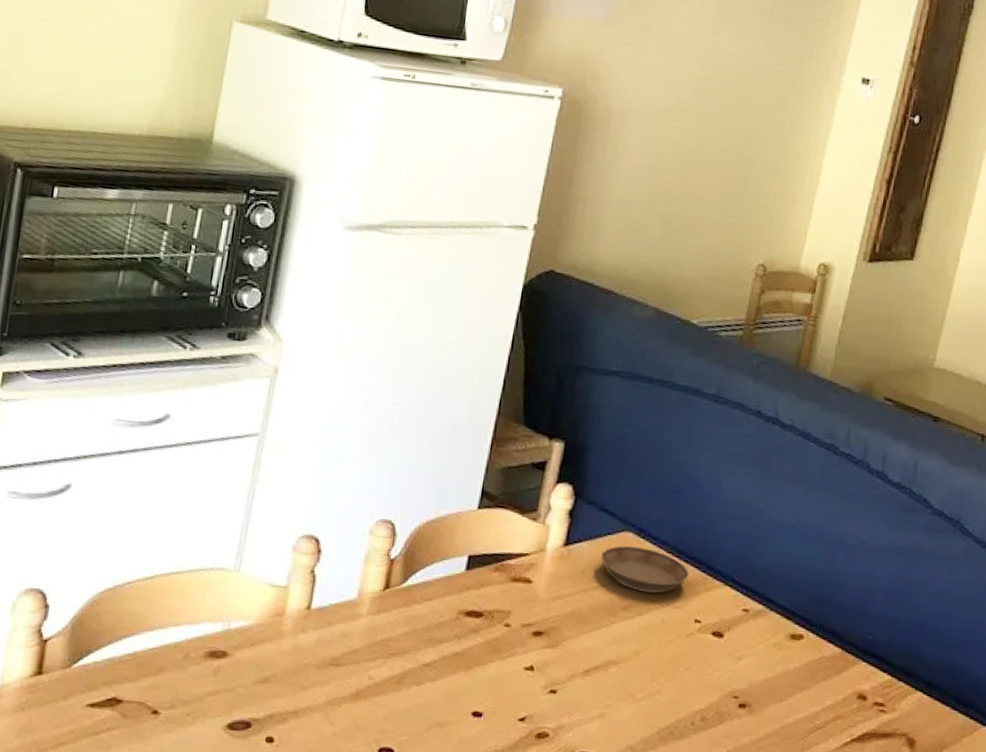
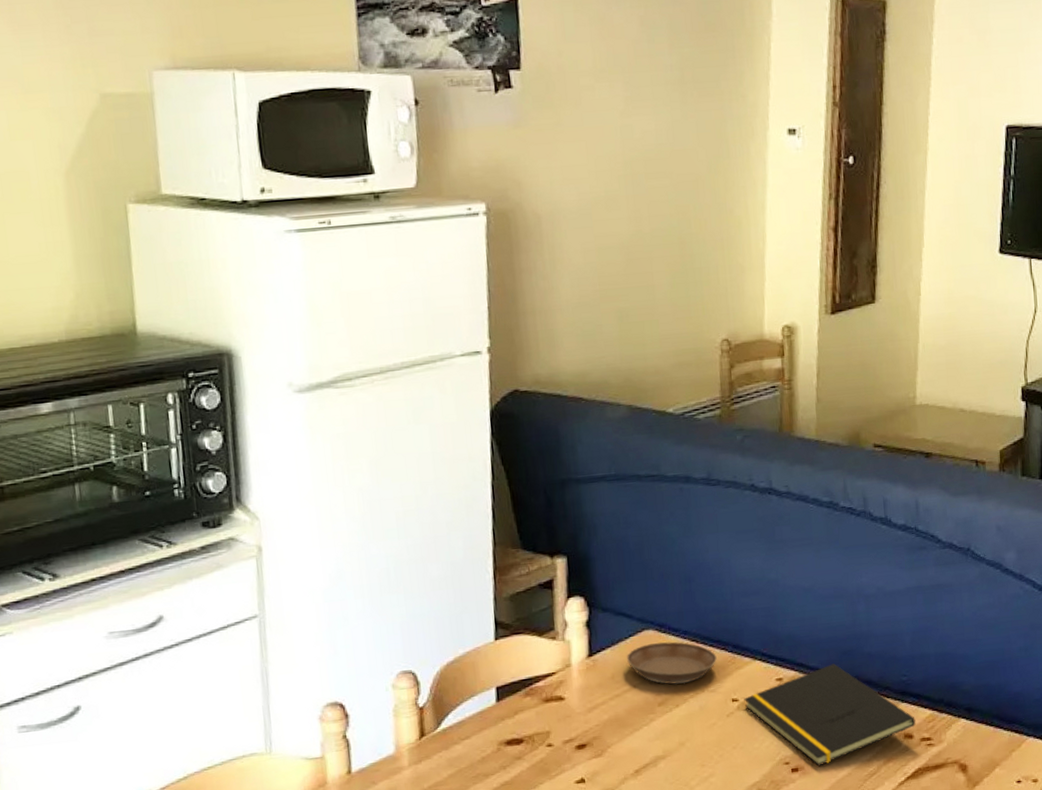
notepad: none [706,606,873,708] -> present [744,663,916,767]

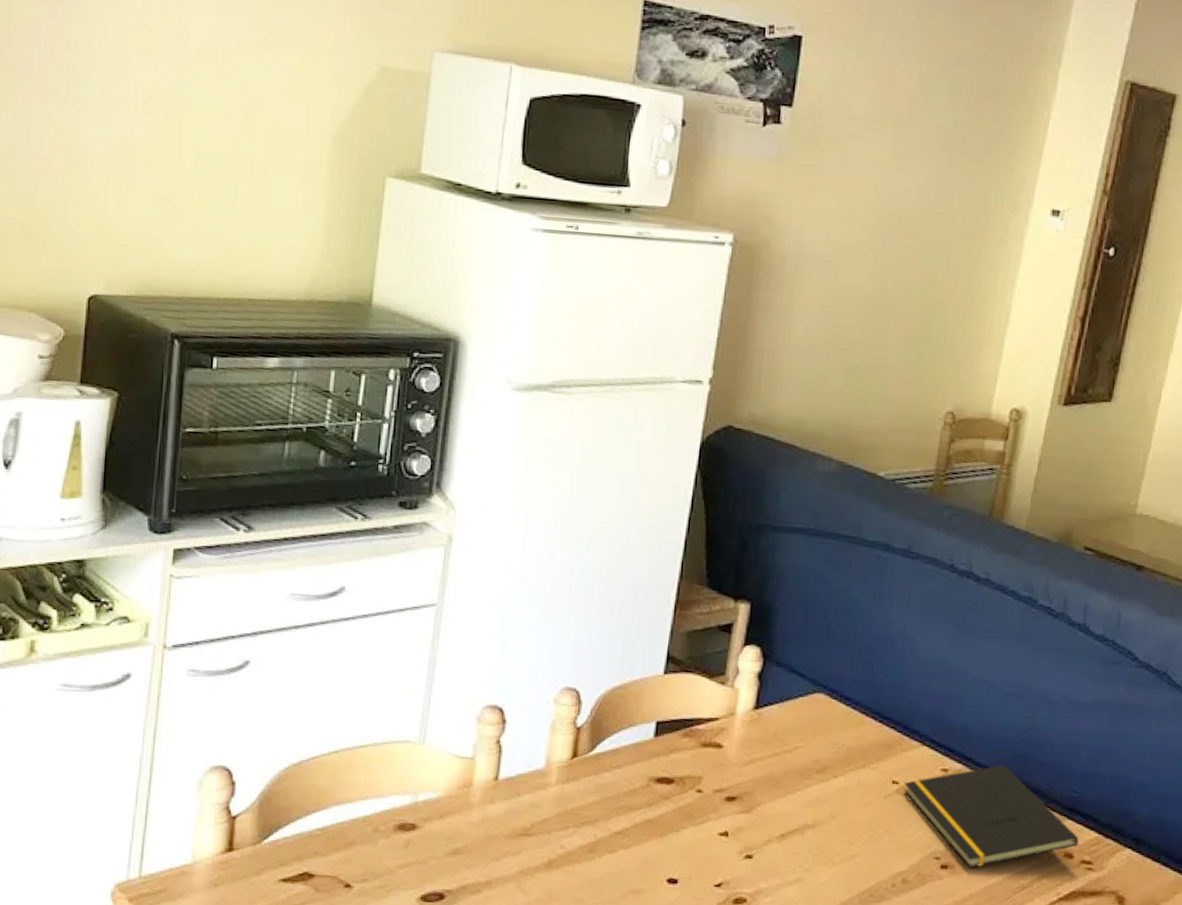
saucer: present [627,641,717,685] -> none [793,707,885,756]

